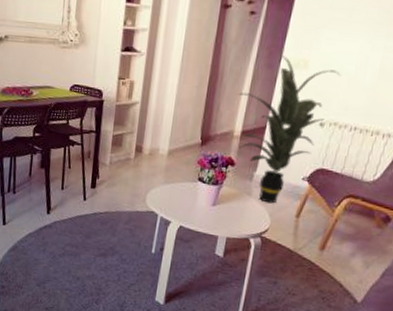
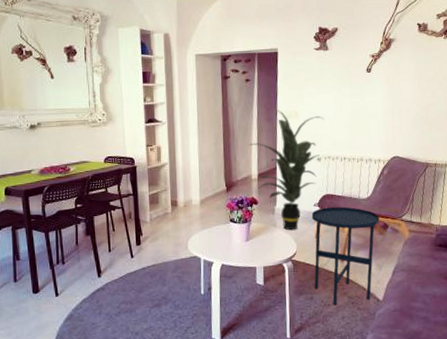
side table: none [281,183,382,299] -> present [311,206,380,306]

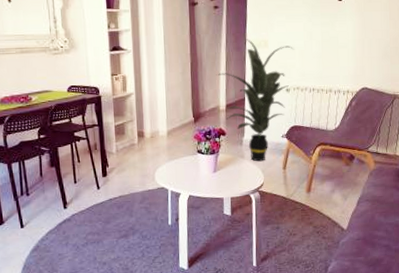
side table: present [311,206,380,306] -> none [279,138,346,235]

